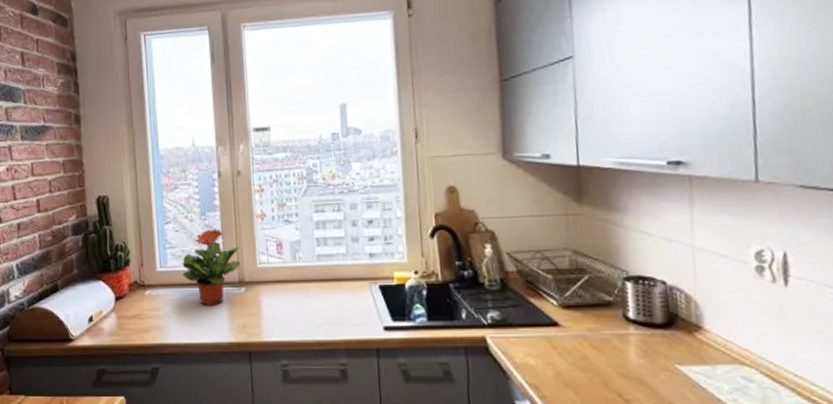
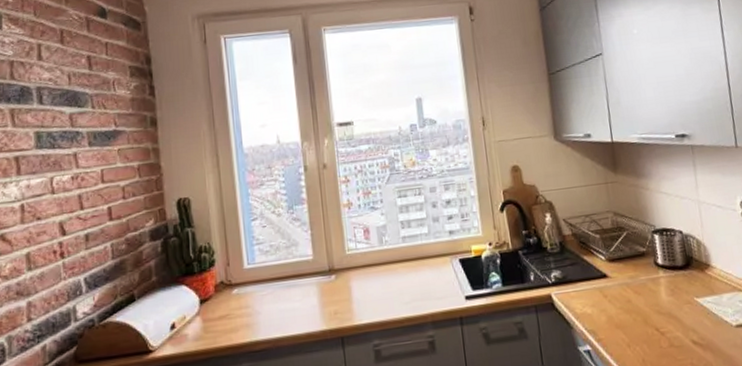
potted plant: present [181,228,241,305] -> none [269,221,330,297]

